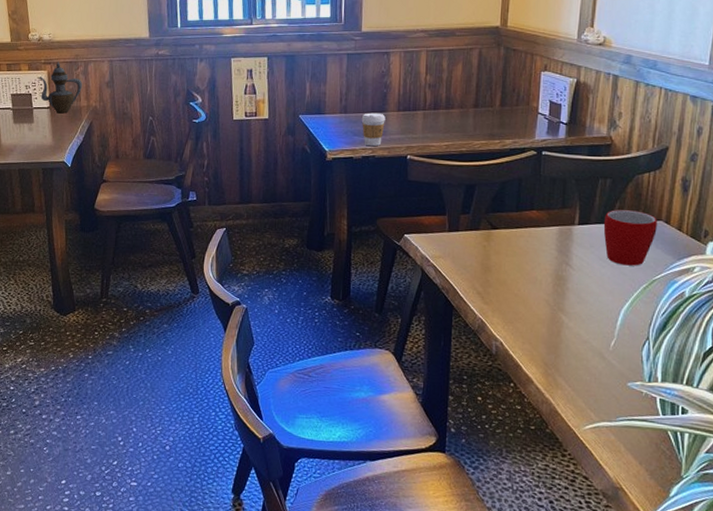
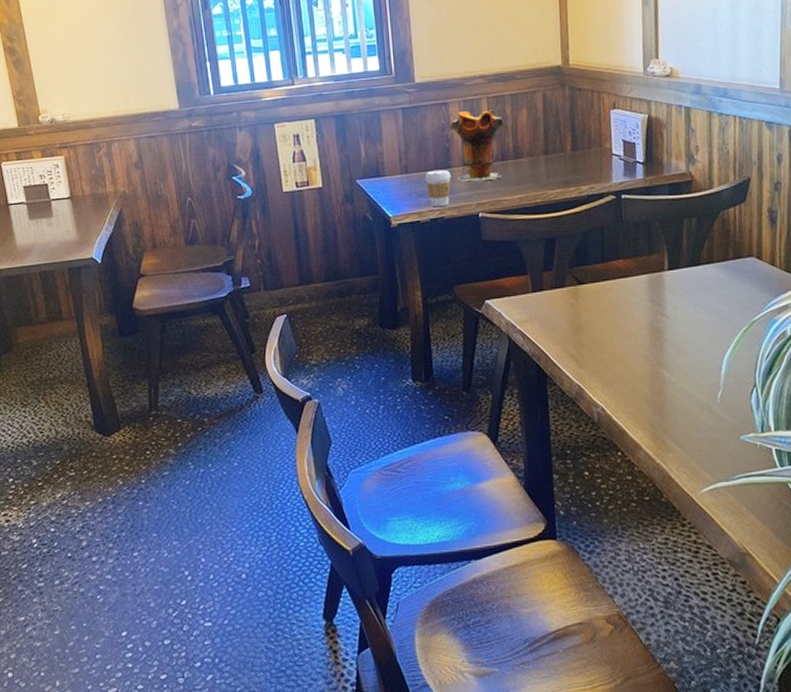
teapot: present [39,61,82,114] -> none [55,144,106,203]
decorative vase: none [389,61,439,126] -> present [449,110,503,181]
mug: present [603,210,657,266] -> none [694,249,750,309]

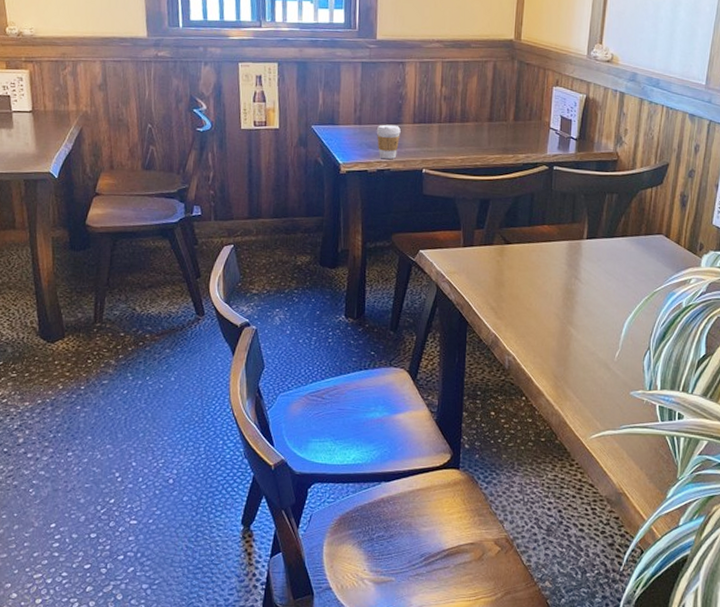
decorative vase: present [449,110,503,181] -> none [404,72,454,139]

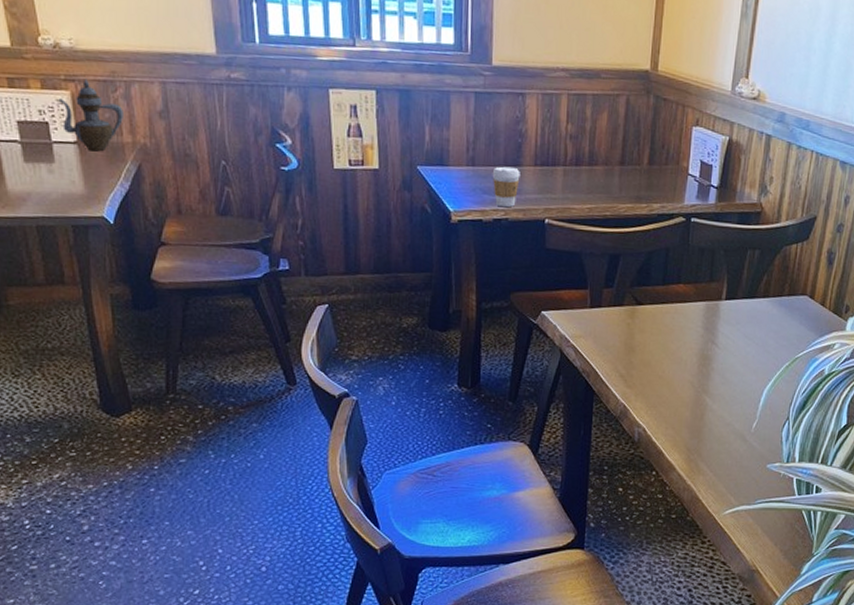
teapot: none [19,60,70,119] -> present [58,79,123,152]

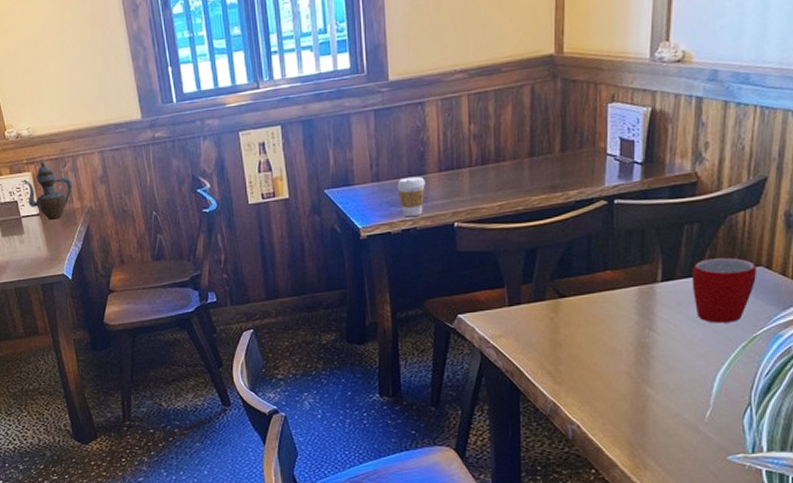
mug: none [750,283,802,344] -> present [691,257,756,323]

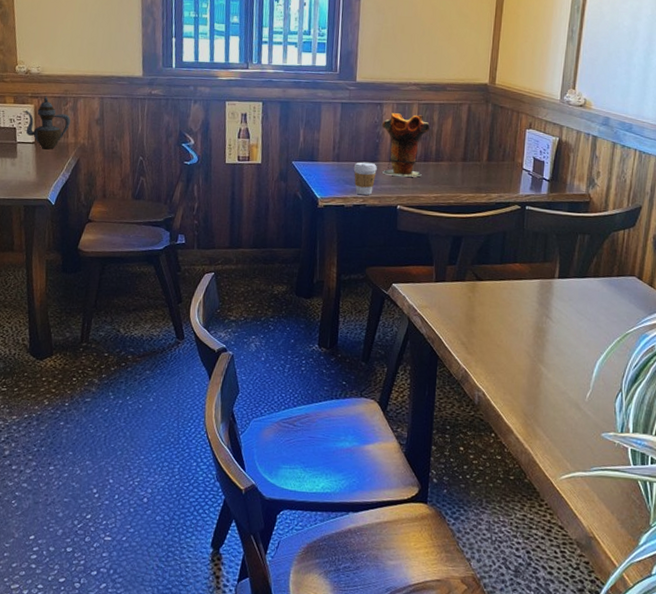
decorative vase: none [425,108,485,189] -> present [381,113,430,177]
mug: present [691,257,756,323] -> none [581,265,631,320]

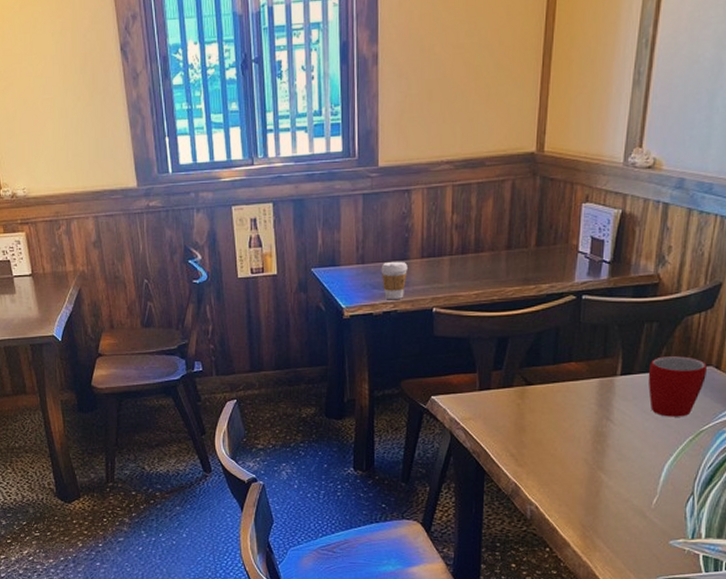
teapot: present [24,96,71,150] -> none [16,221,66,281]
decorative vase: present [381,113,430,177] -> none [410,199,467,274]
mug: none [581,265,631,320] -> present [648,356,707,417]

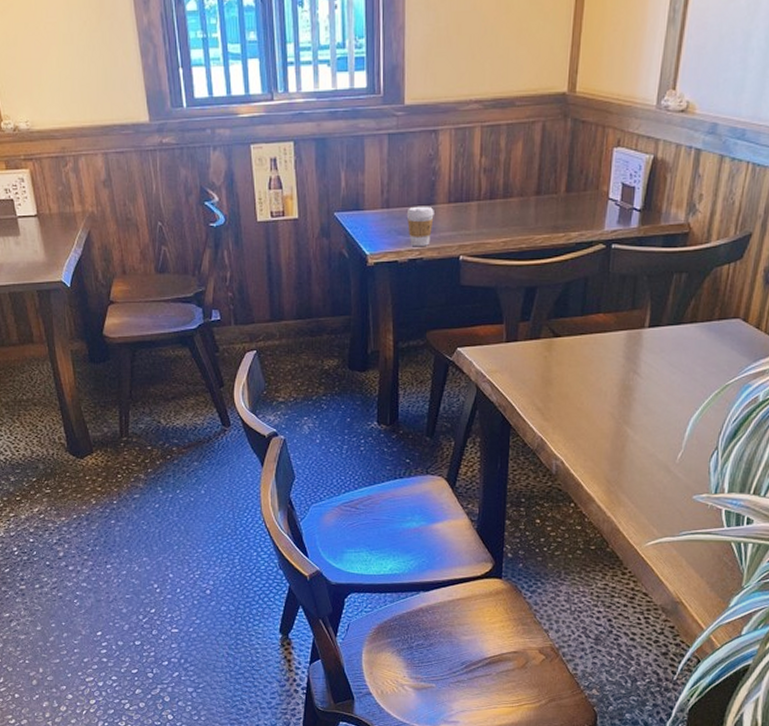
mug: present [648,356,707,417] -> none [675,308,734,371]

